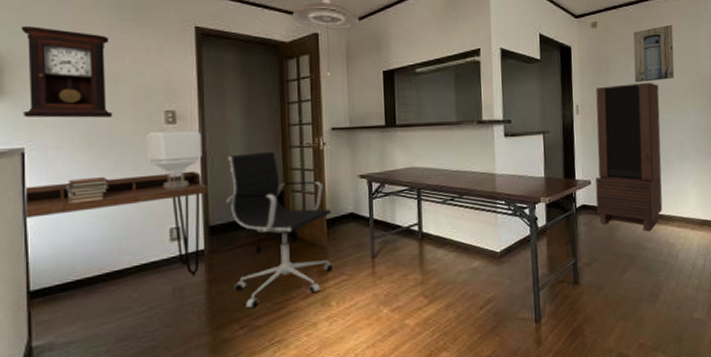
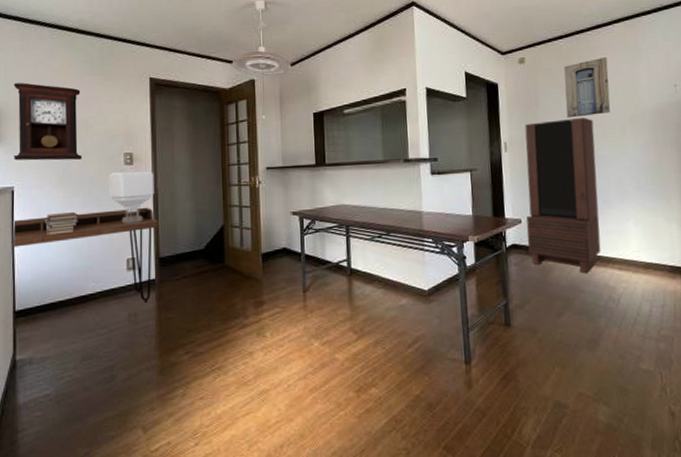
office chair: present [226,151,334,309] -> none [174,189,269,335]

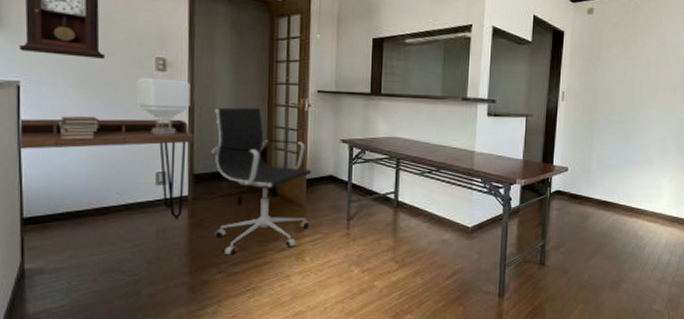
office chair: none [174,189,269,335] -> present [211,107,312,255]
bookcase: present [524,117,601,274] -> none [570,75,648,223]
wall art: present [564,56,610,118] -> none [624,18,671,75]

